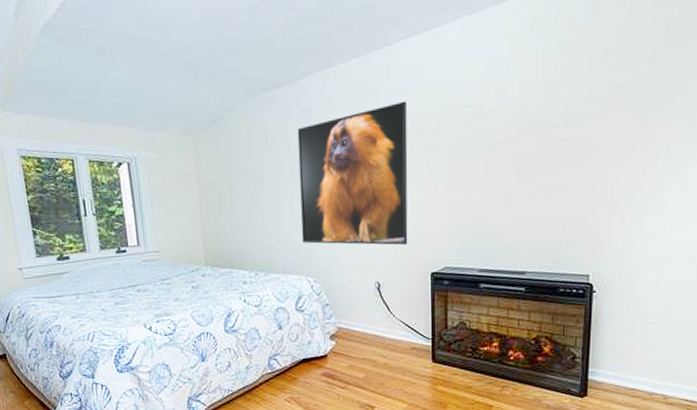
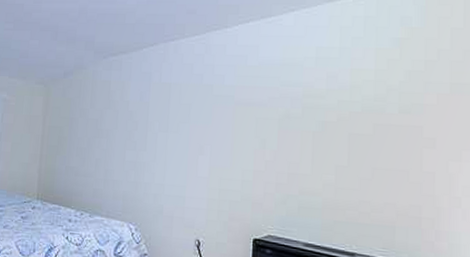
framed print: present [297,101,408,246] -> none [128,75,240,208]

